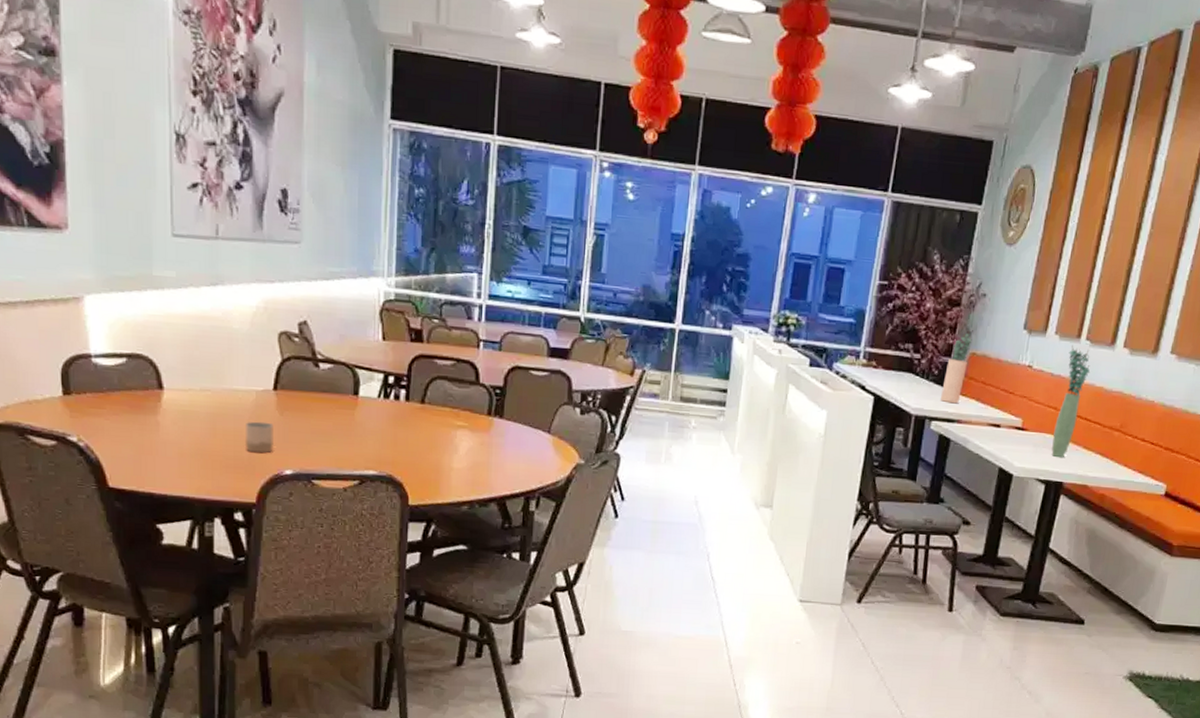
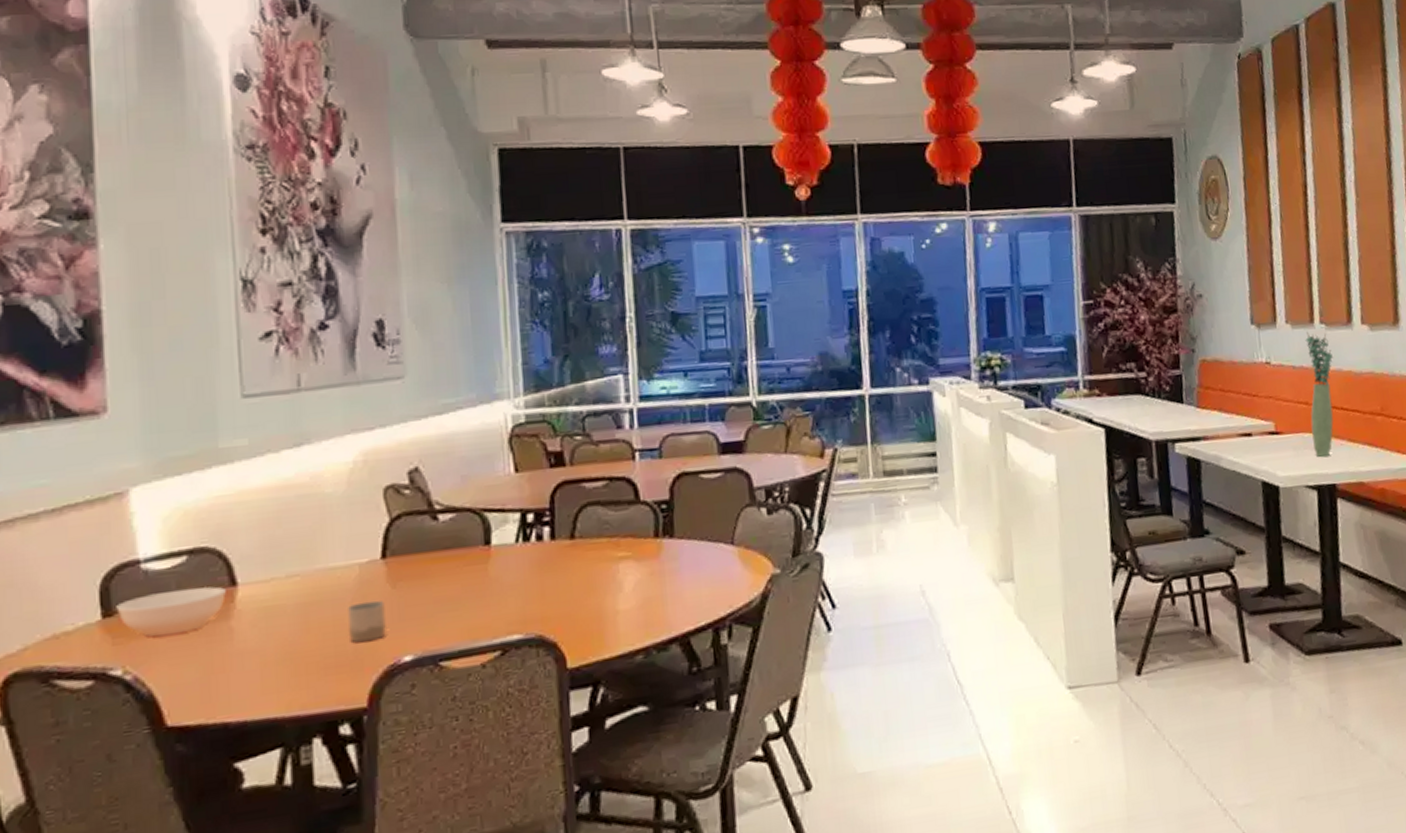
bowl: none [73,383,155,419] -> present [116,586,226,637]
vase: present [941,331,972,404] -> none [1177,337,1201,420]

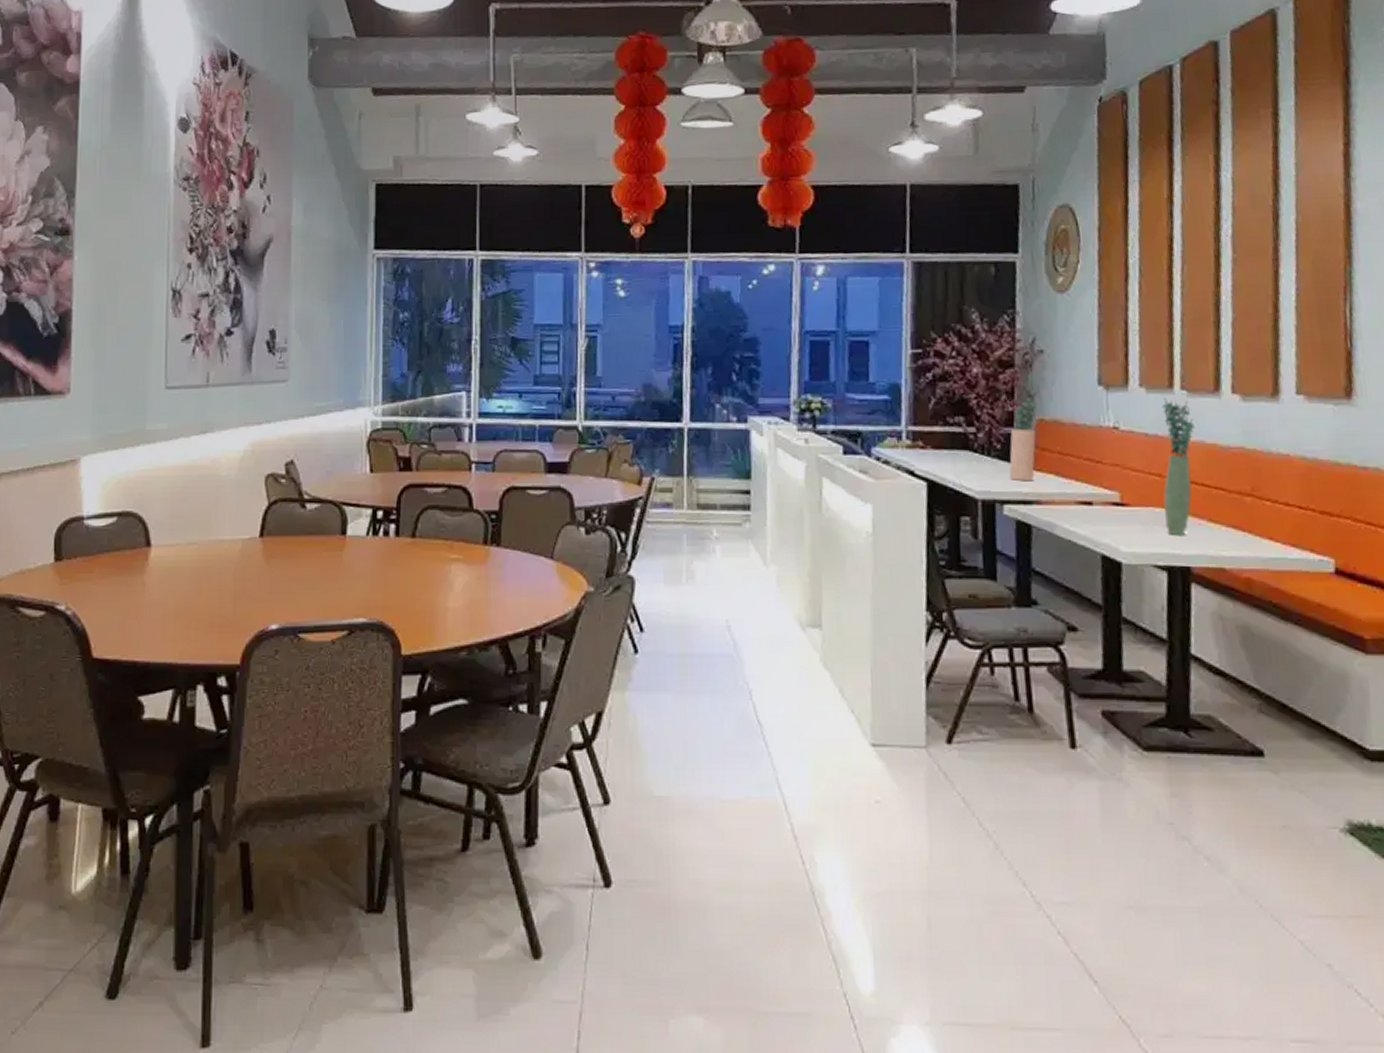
bowl: present [116,586,226,637] -> none [65,544,142,582]
cup: present [347,600,388,643] -> none [230,572,260,608]
vase: none [1177,337,1201,420] -> present [1009,395,1037,482]

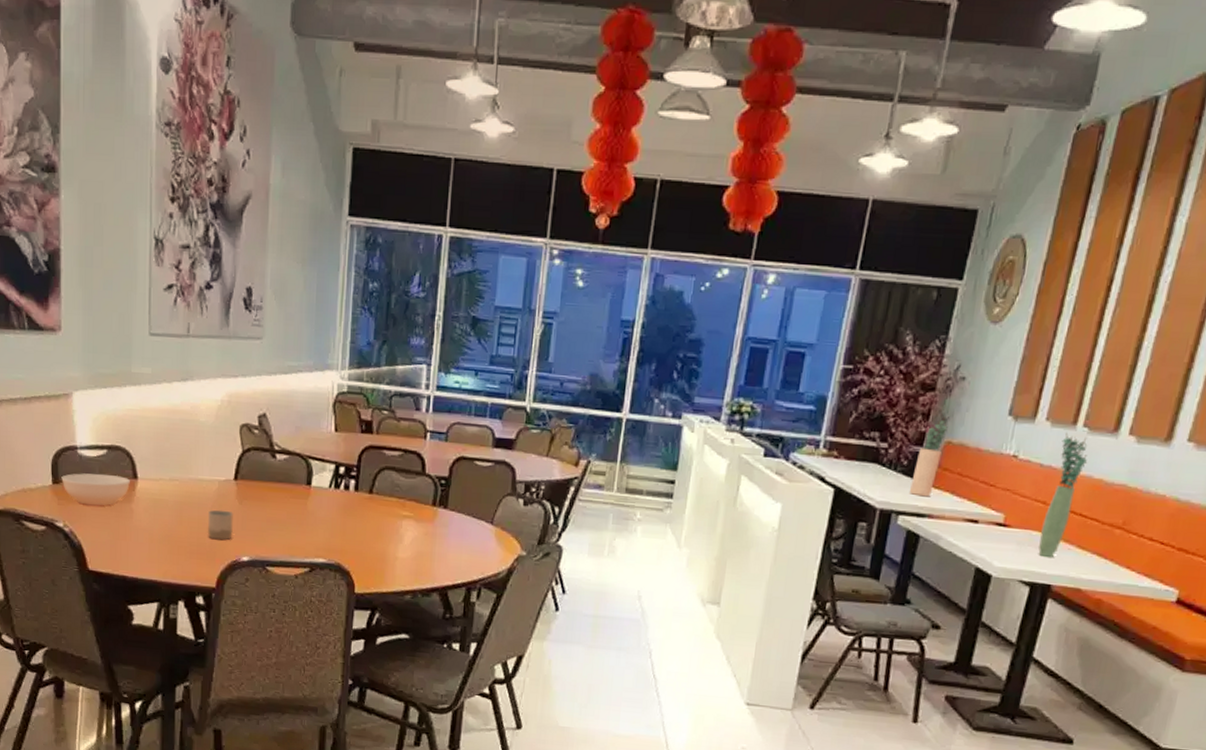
bowl: none [65,544,142,582] -> present [61,473,130,506]
cup: none [230,572,260,608] -> present [207,510,234,541]

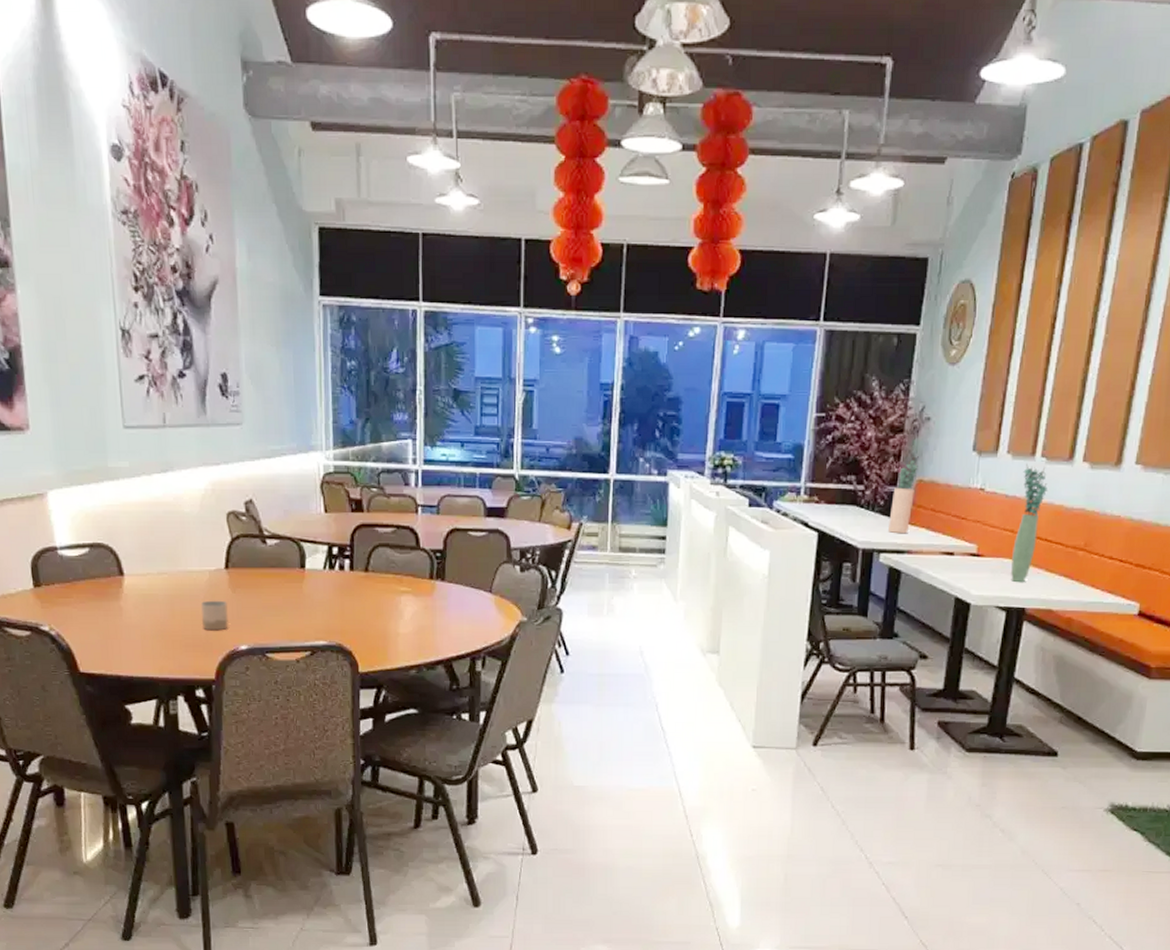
bowl: present [61,473,130,506] -> none [43,573,116,606]

